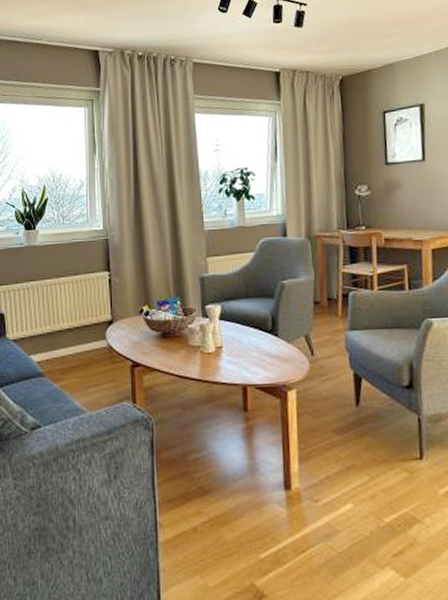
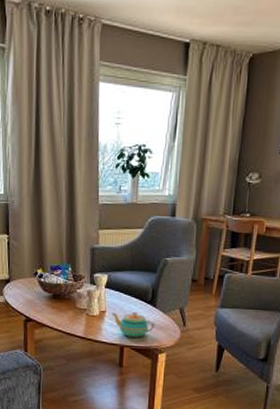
teapot: none [230,343,280,374] -> present [112,311,156,337]

